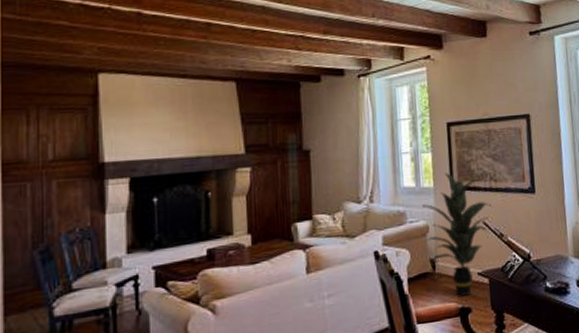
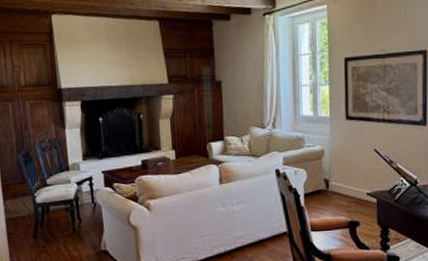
indoor plant: present [422,173,492,296] -> none [319,104,384,212]

